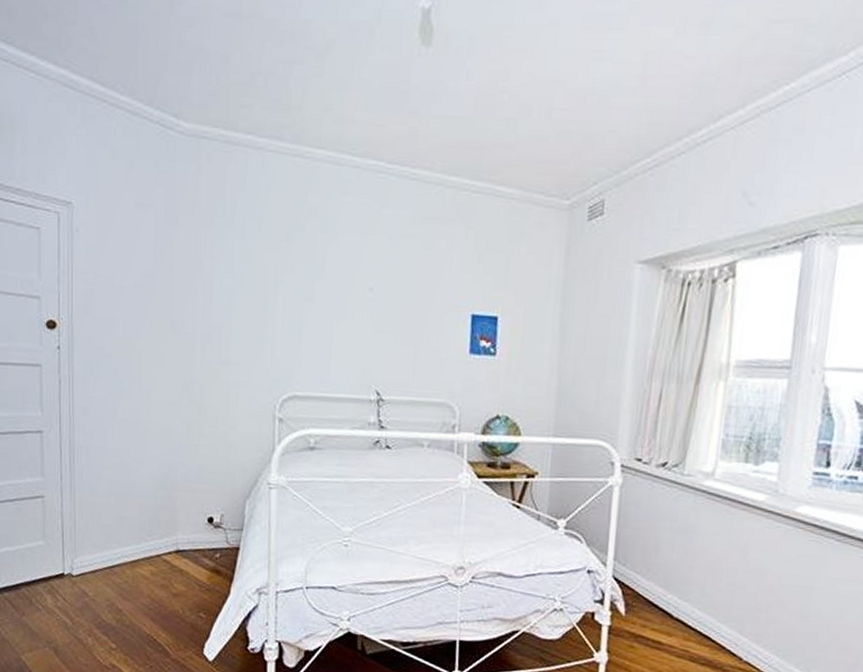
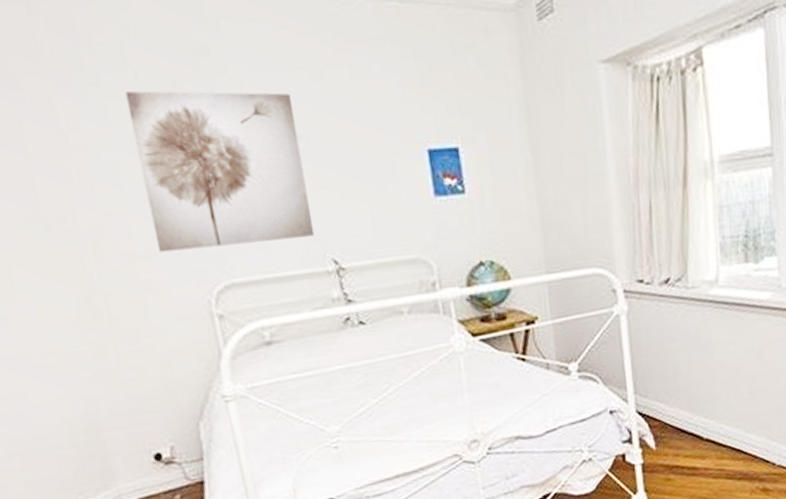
wall art: none [246,237,371,369] -> present [125,91,315,253]

